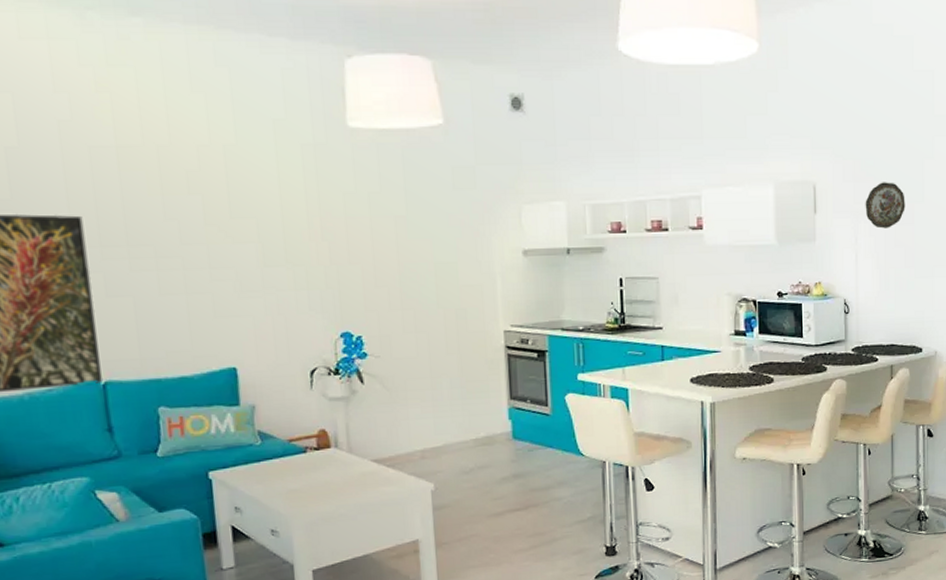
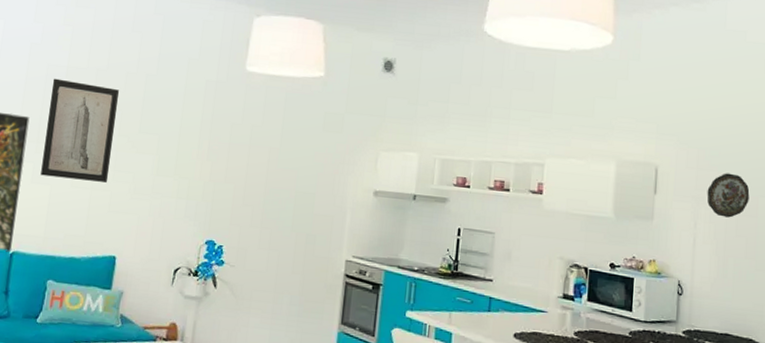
wall art: none [100,163,205,287] -> present [40,78,119,182]

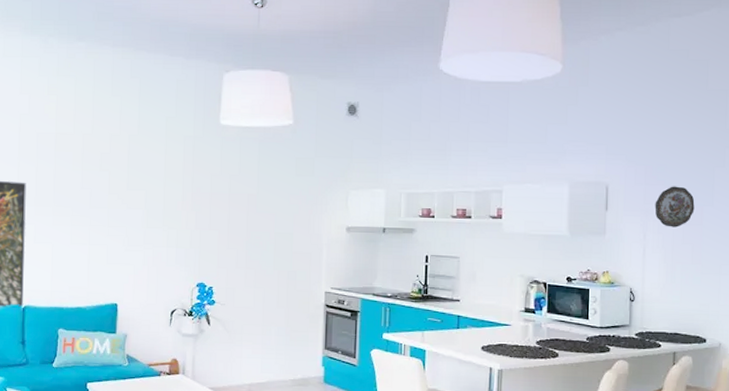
wall art: present [40,78,119,182] -> none [42,145,106,238]

